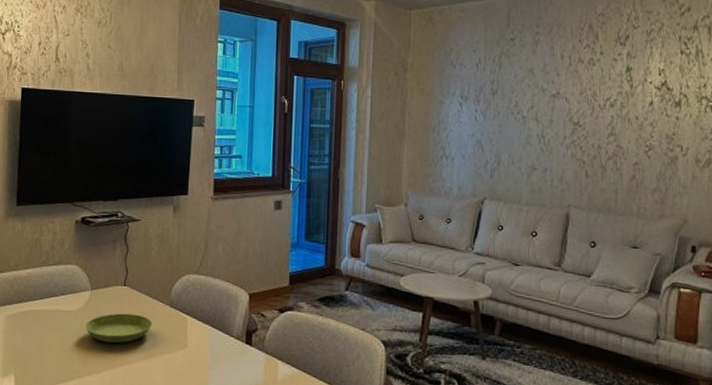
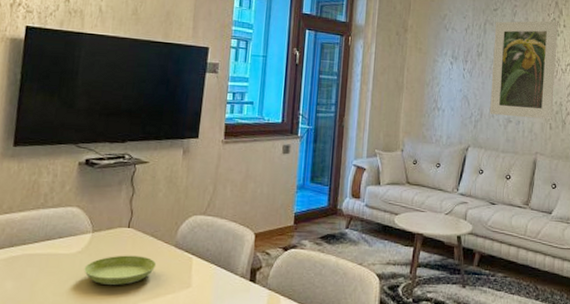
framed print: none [509,47,593,166] -> present [490,20,558,120]

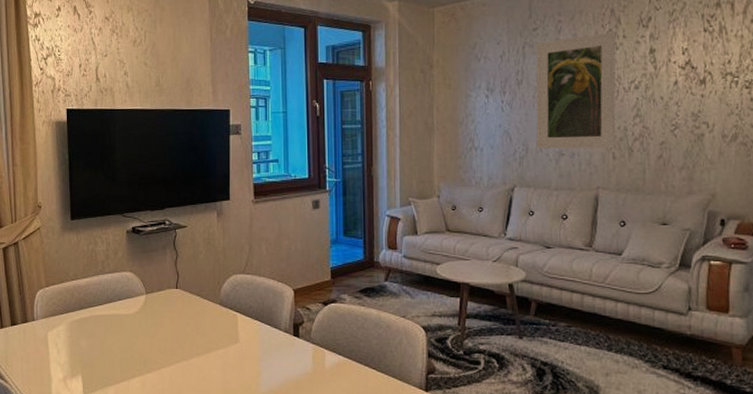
saucer: present [84,255,157,286] -> none [143,314,205,342]

